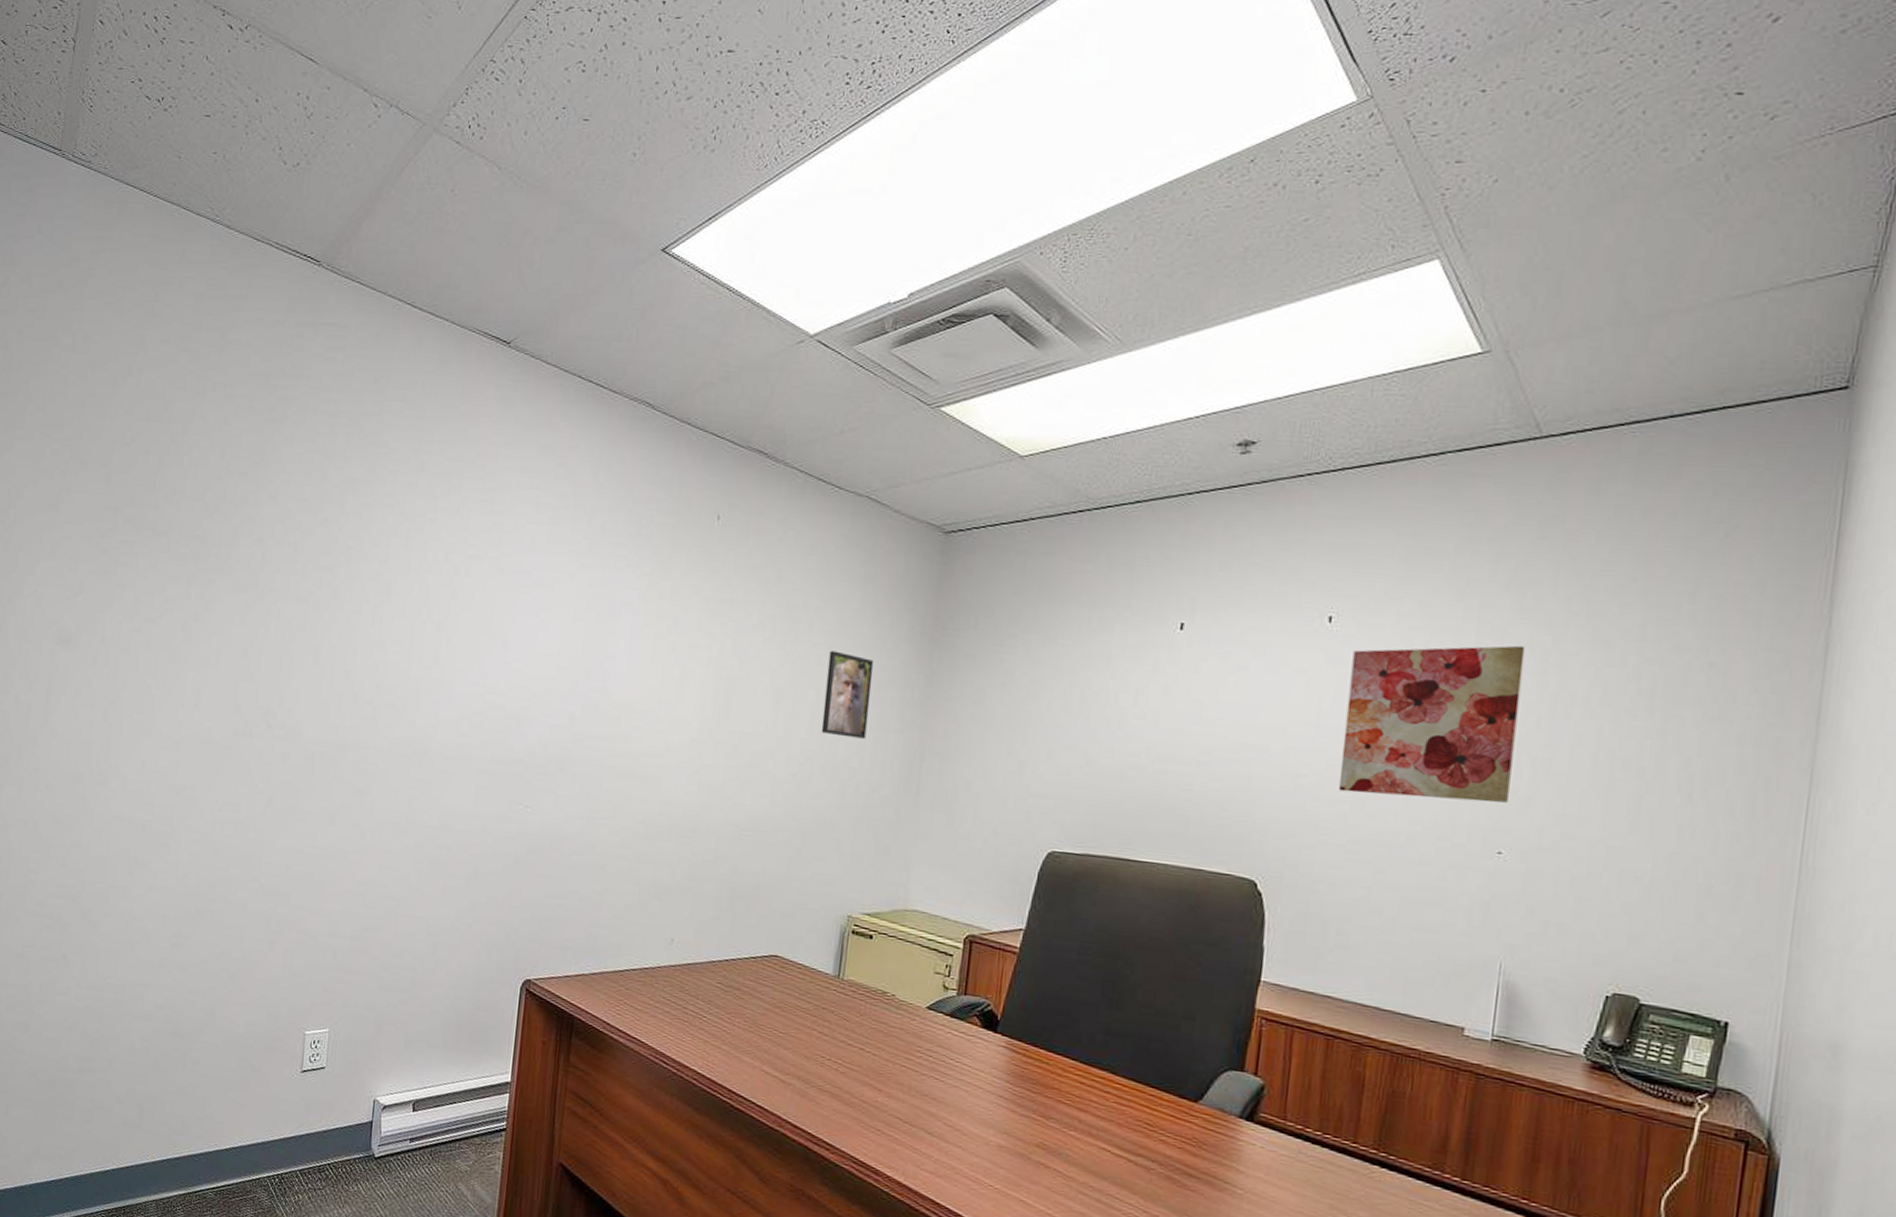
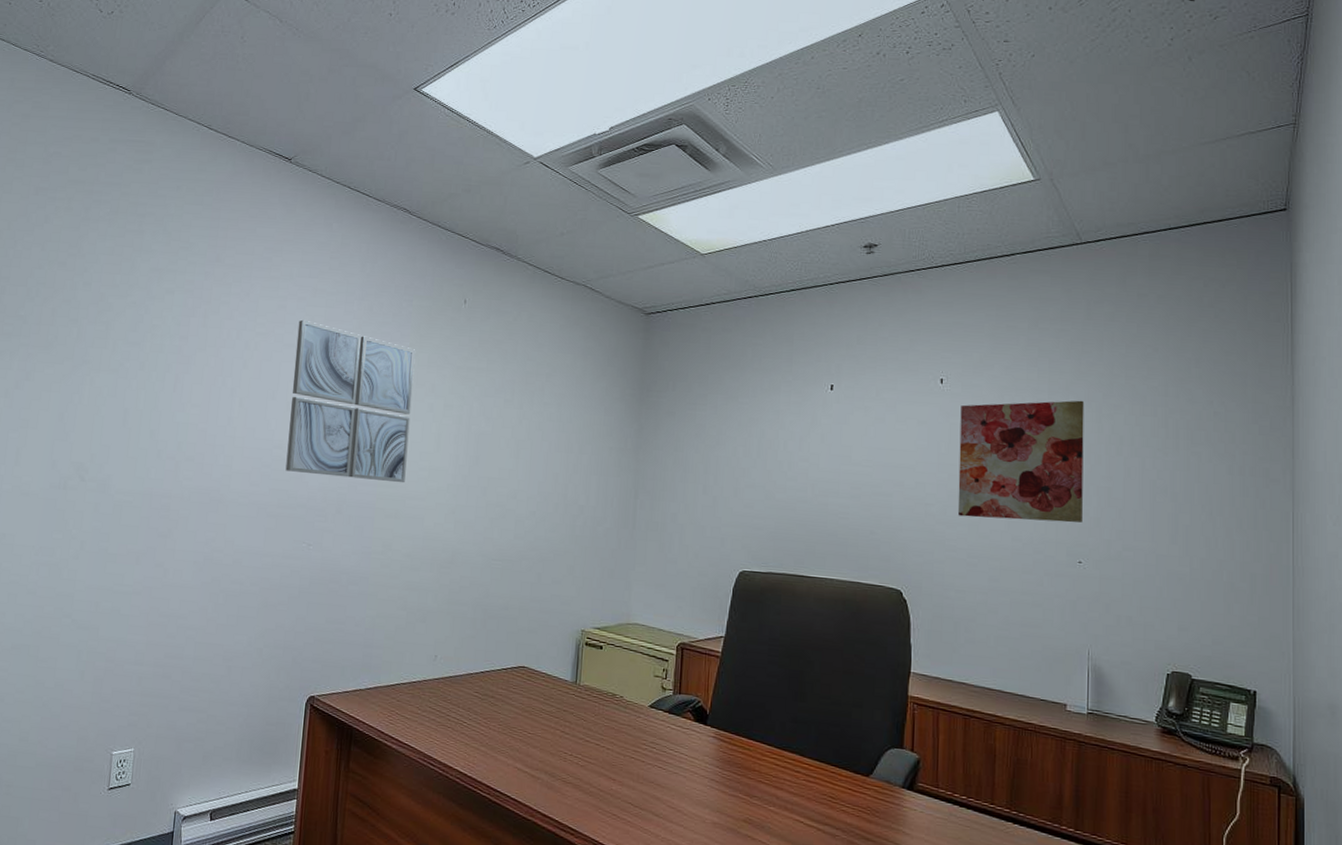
wall art: none [500,540,656,737] -> present [285,319,415,483]
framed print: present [821,650,874,739] -> none [554,409,595,482]

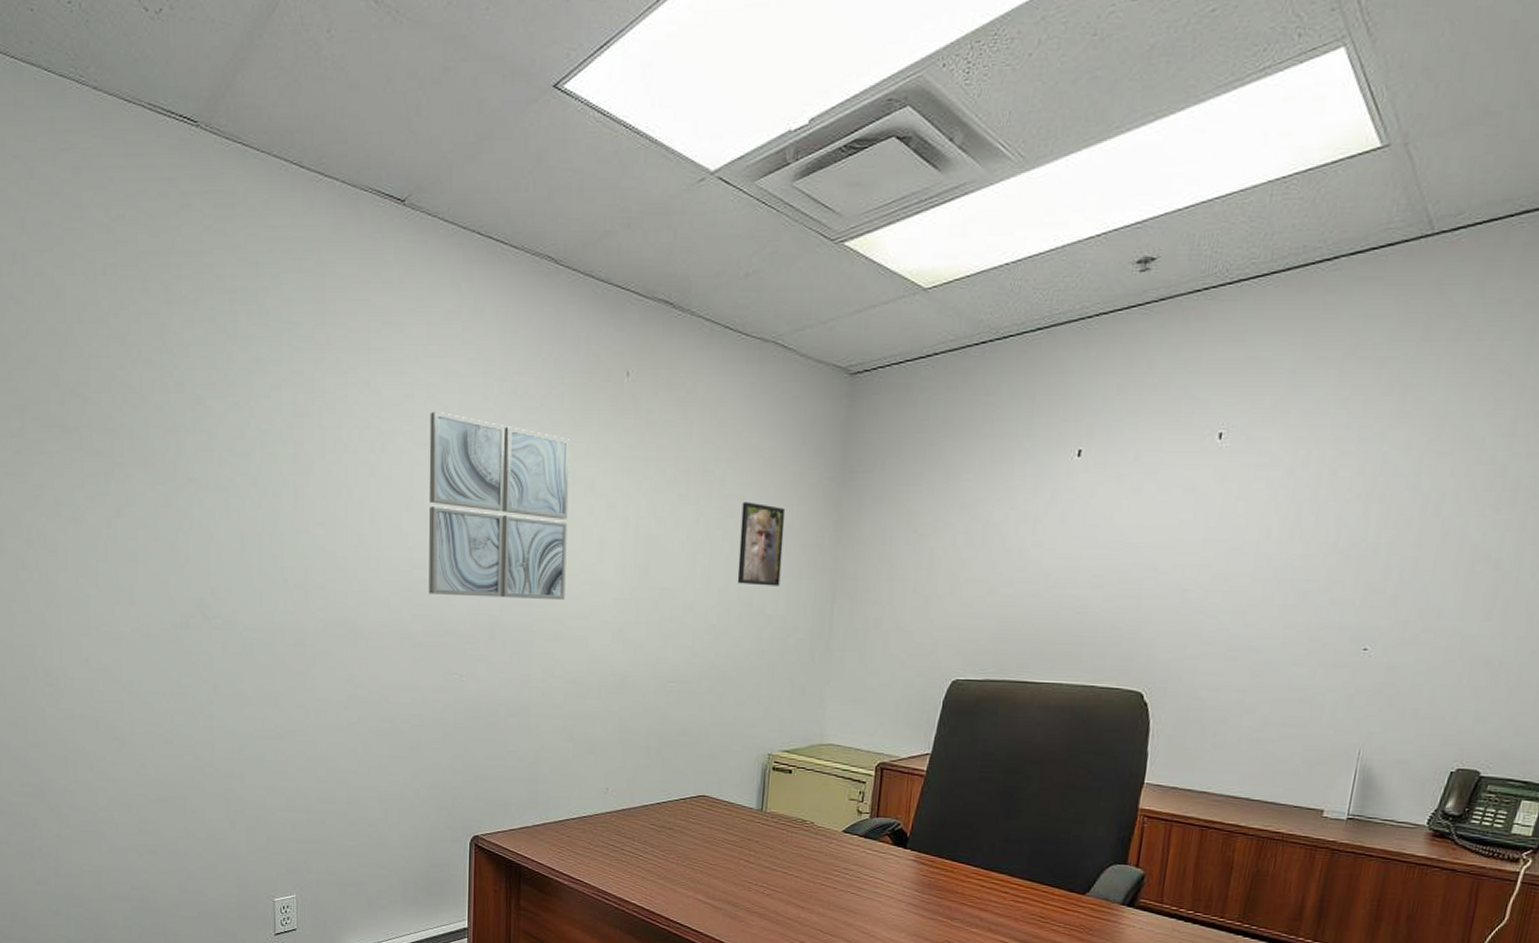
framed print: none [554,409,595,482] -> present [737,501,786,586]
wall art: present [957,400,1085,523] -> none [1221,449,1403,603]

